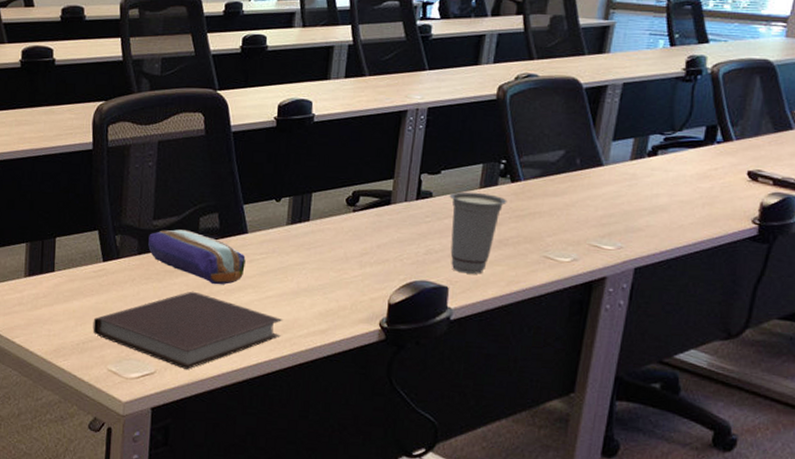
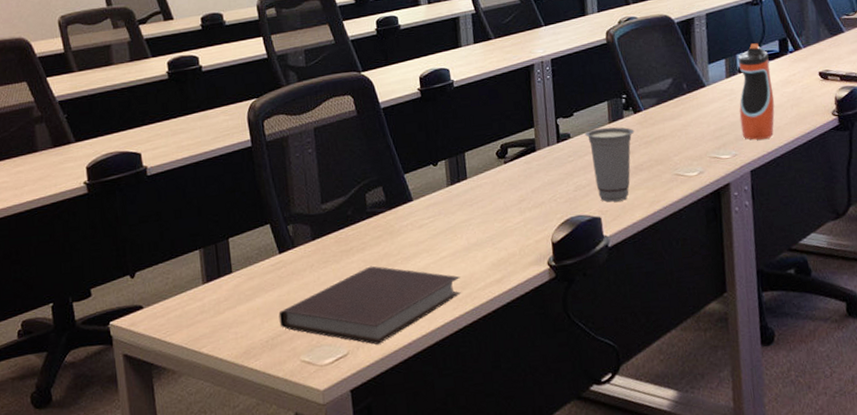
pencil case: present [148,229,246,285] -> none [320,208,416,256]
water bottle: none [634,125,689,236] -> present [738,43,775,140]

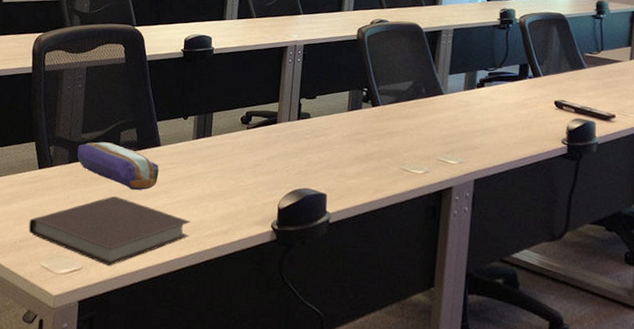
pencil case: none [320,208,416,256] -> present [77,142,159,191]
cup: present [585,127,635,202] -> none [324,113,370,183]
water bottle: present [738,43,775,140] -> none [471,63,508,153]

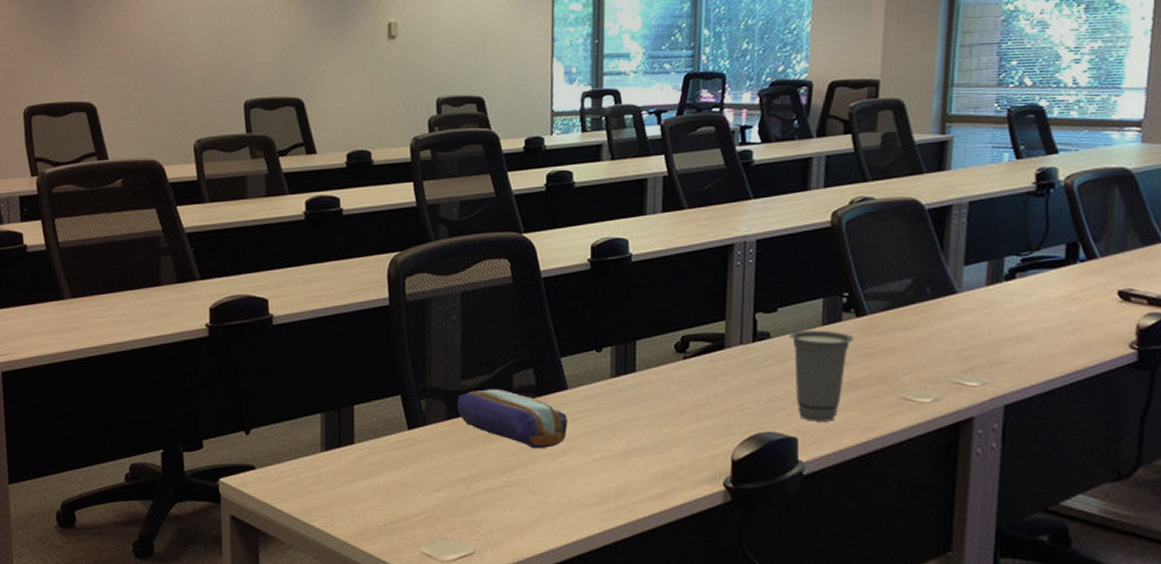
notebook: present [28,195,191,267] -> none [401,457,615,549]
cup: none [324,113,370,183] -> present [789,330,854,422]

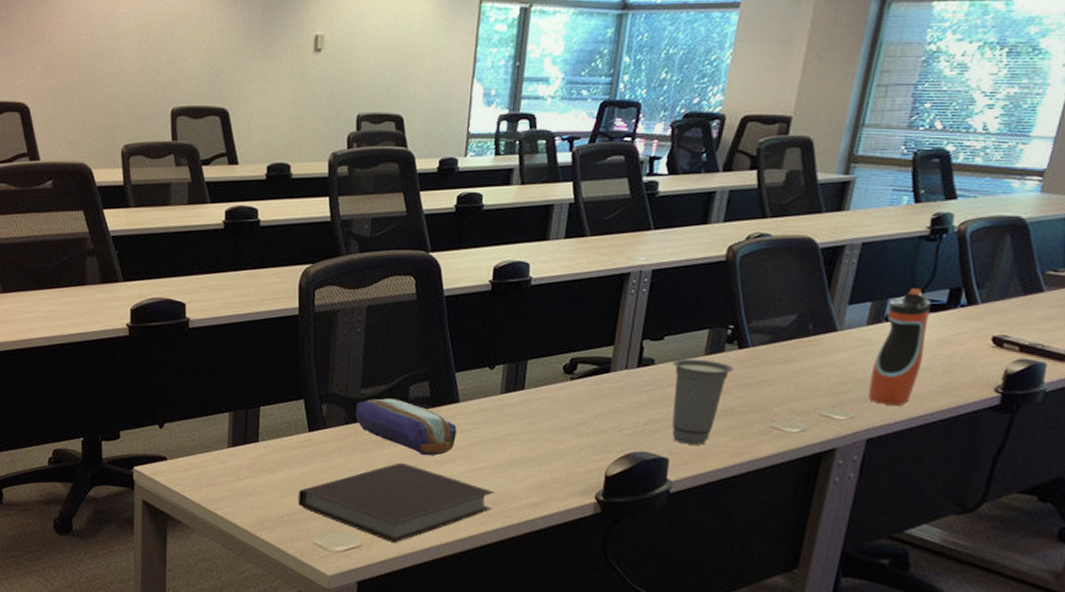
notebook: none [401,457,615,549] -> present [297,462,495,544]
water bottle: none [998,245,1050,368] -> present [868,288,931,406]

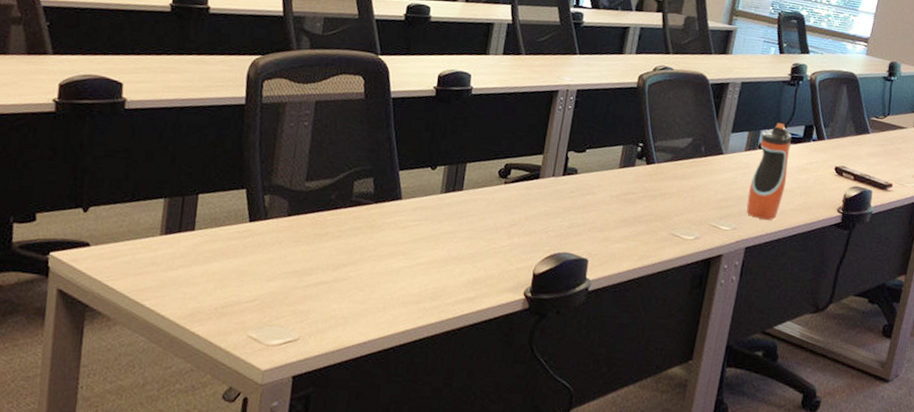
notebook: present [297,462,495,544] -> none [233,255,432,337]
pencil case: present [356,398,457,456] -> none [299,192,399,251]
cup: present [672,358,734,445] -> none [591,170,643,248]

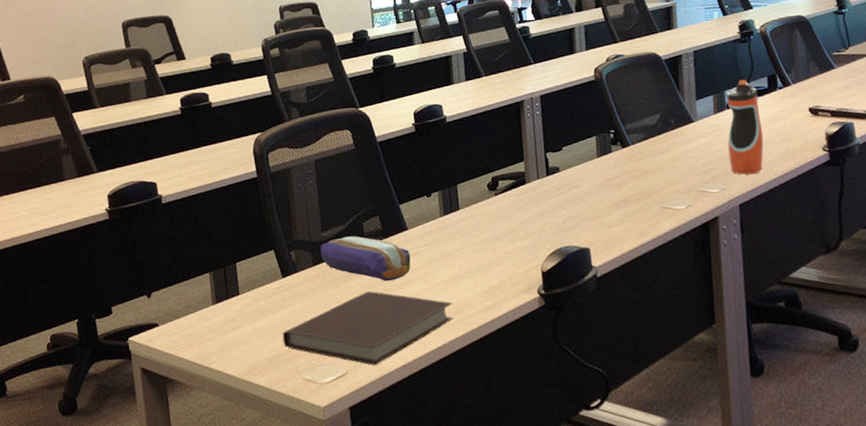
notebook: none [233,255,432,337] -> present [282,290,454,366]
pencil case: none [299,192,399,251] -> present [320,236,411,282]

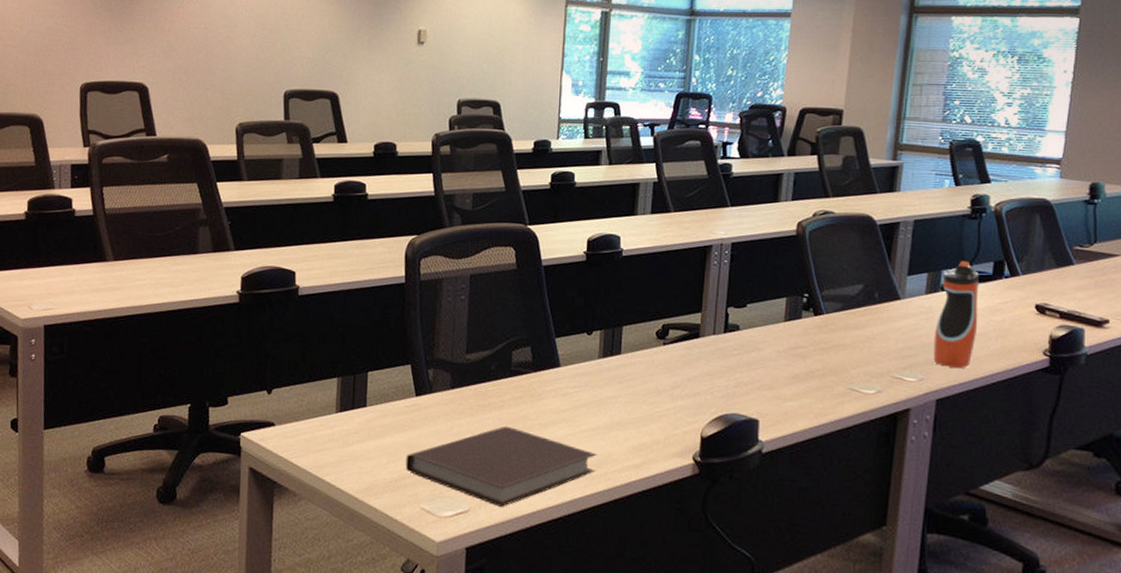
pencil case: present [320,236,411,282] -> none [461,363,559,419]

